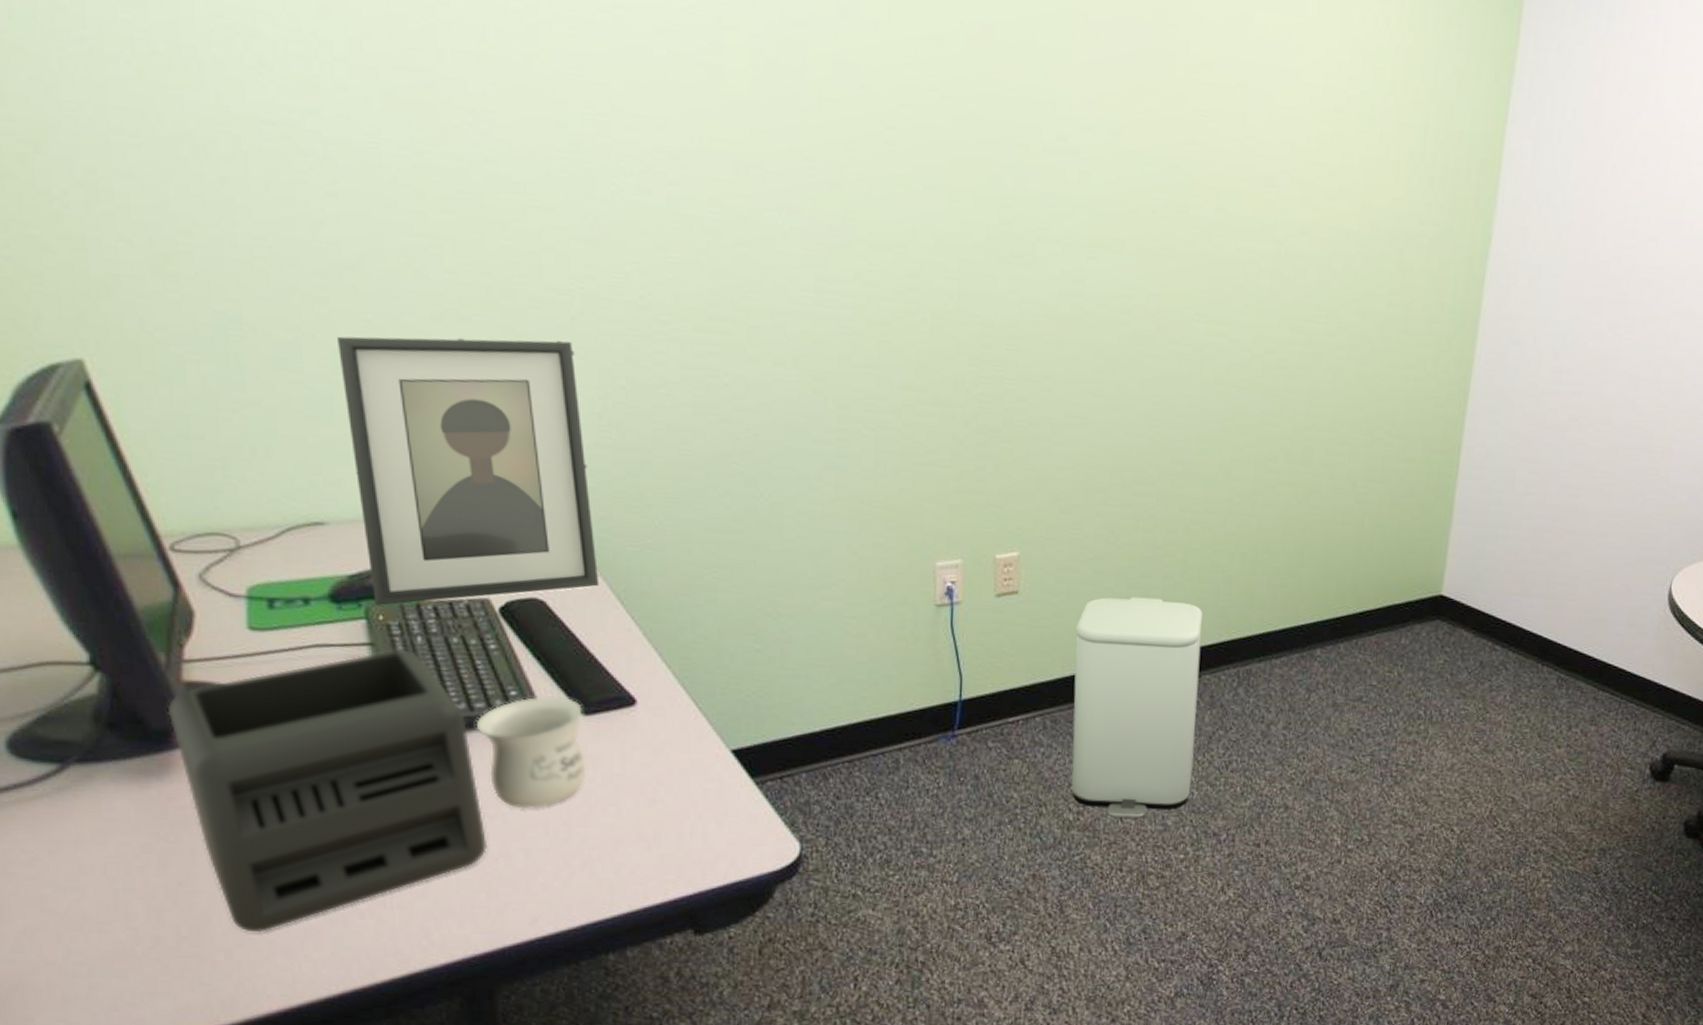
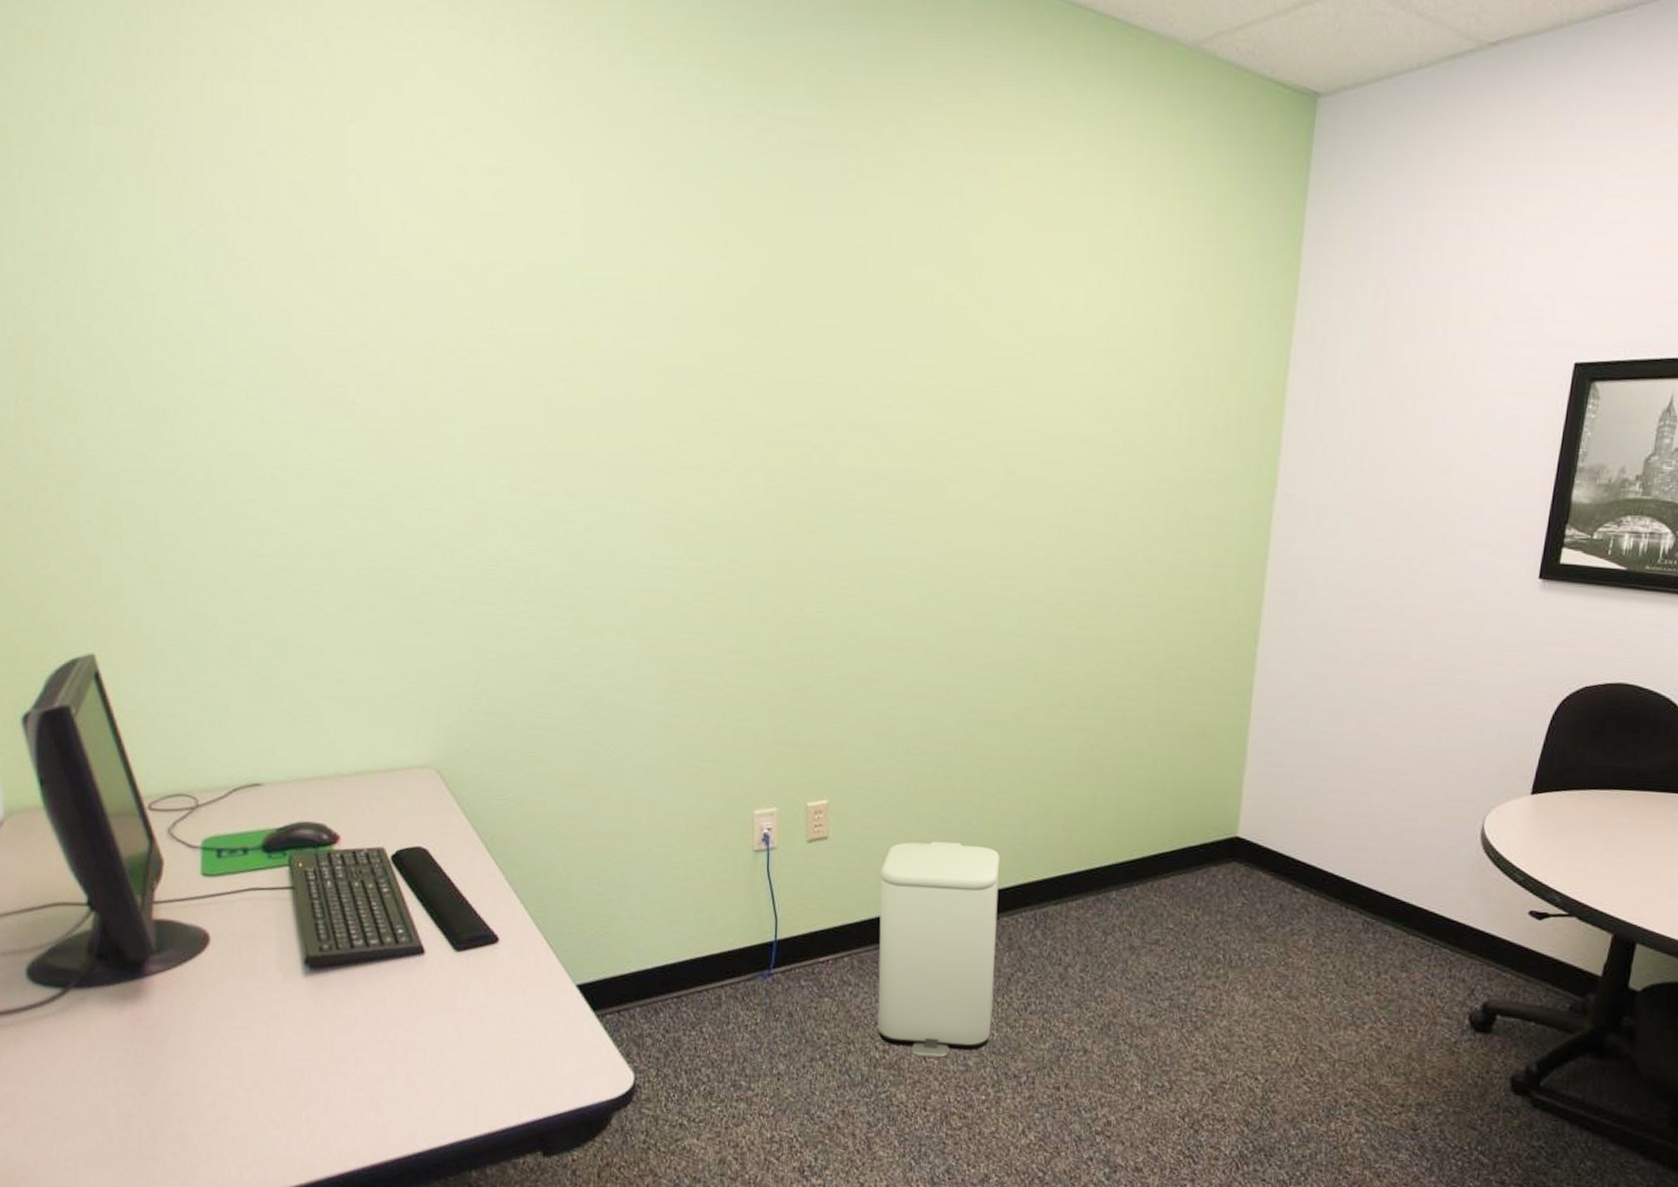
desk organizer: present [167,649,488,933] -> none [140,892,377,1139]
picture frame: present [336,336,600,605] -> none [275,621,471,854]
mug: present [475,695,586,809] -> none [370,933,457,1036]

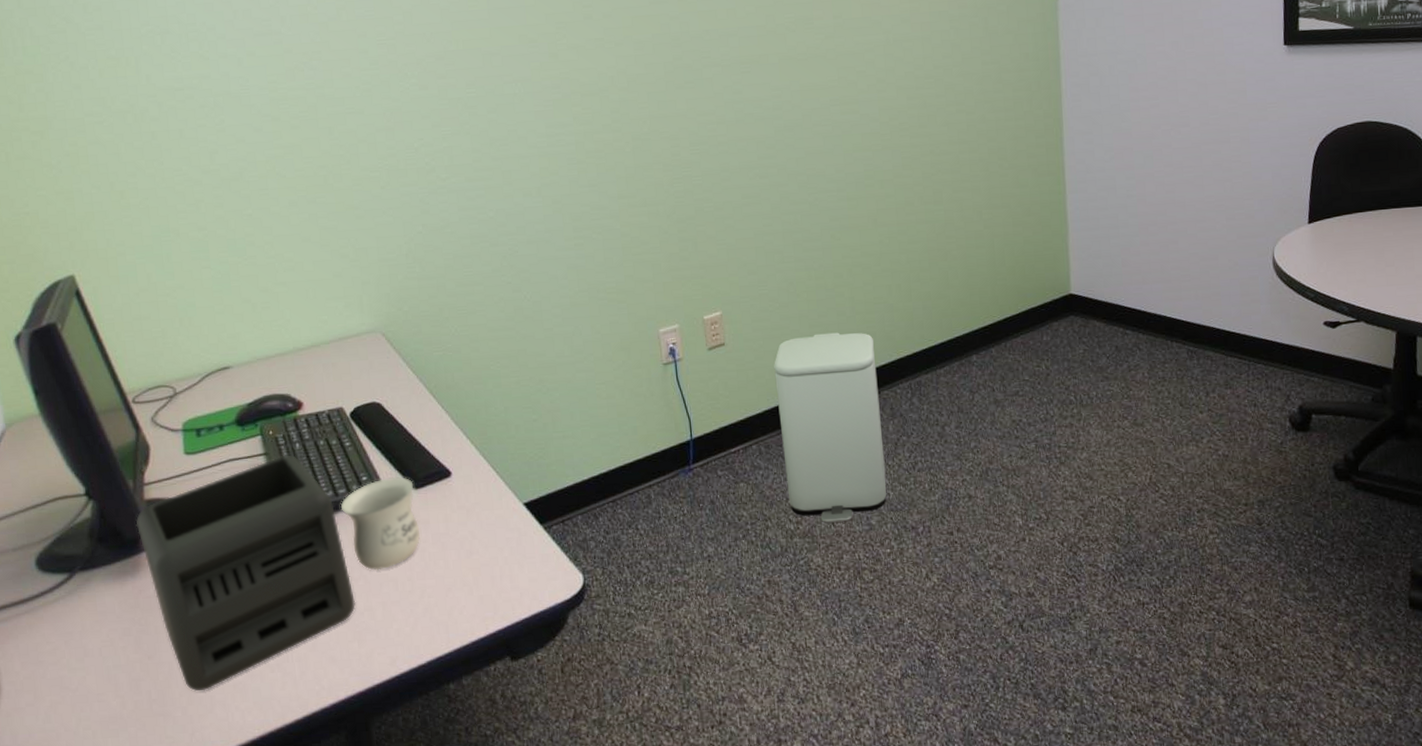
desk organizer: none [140,892,377,1139] -> present [135,455,356,692]
mug: none [370,933,457,1036] -> present [340,476,421,571]

